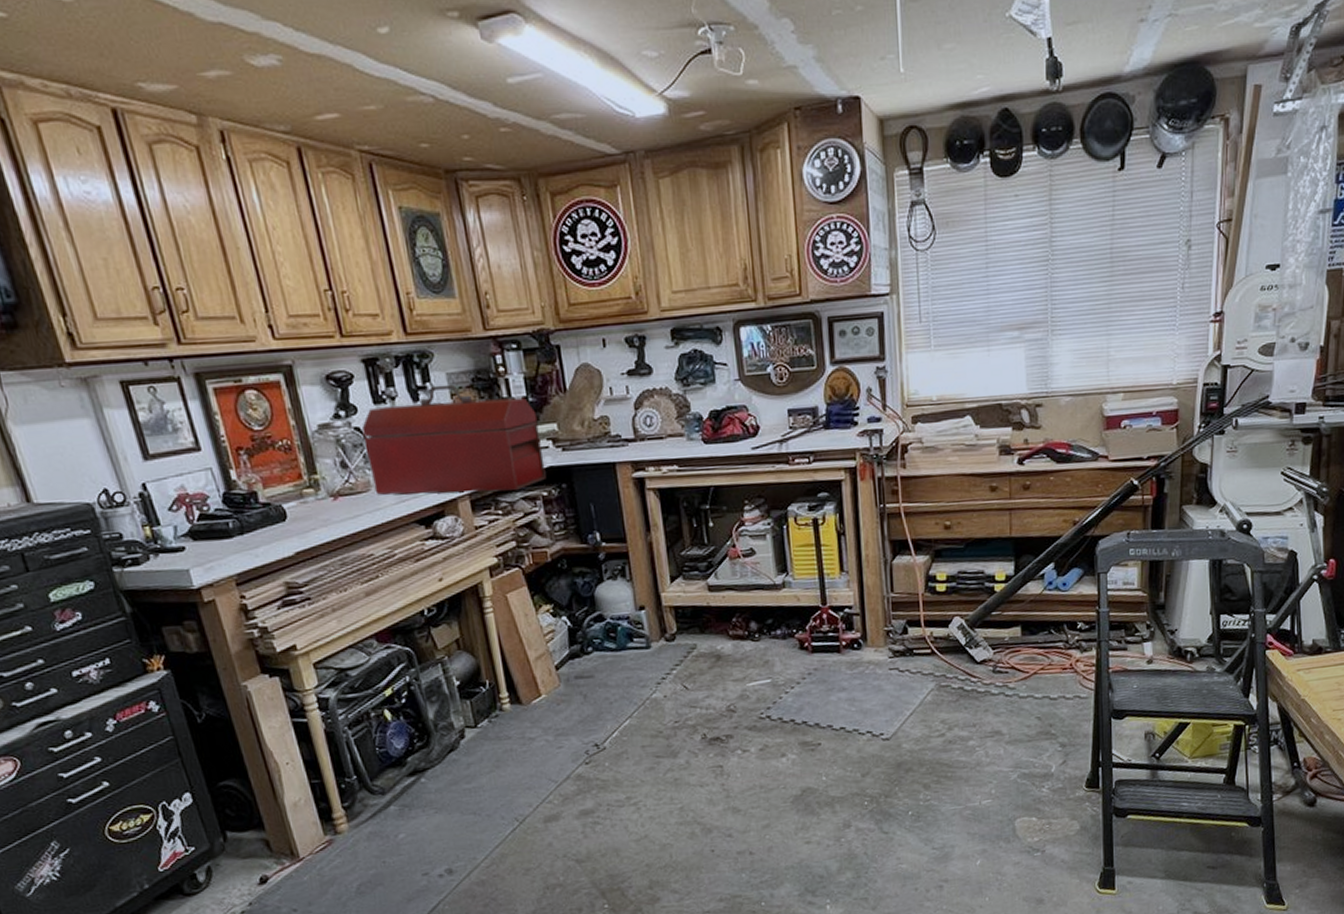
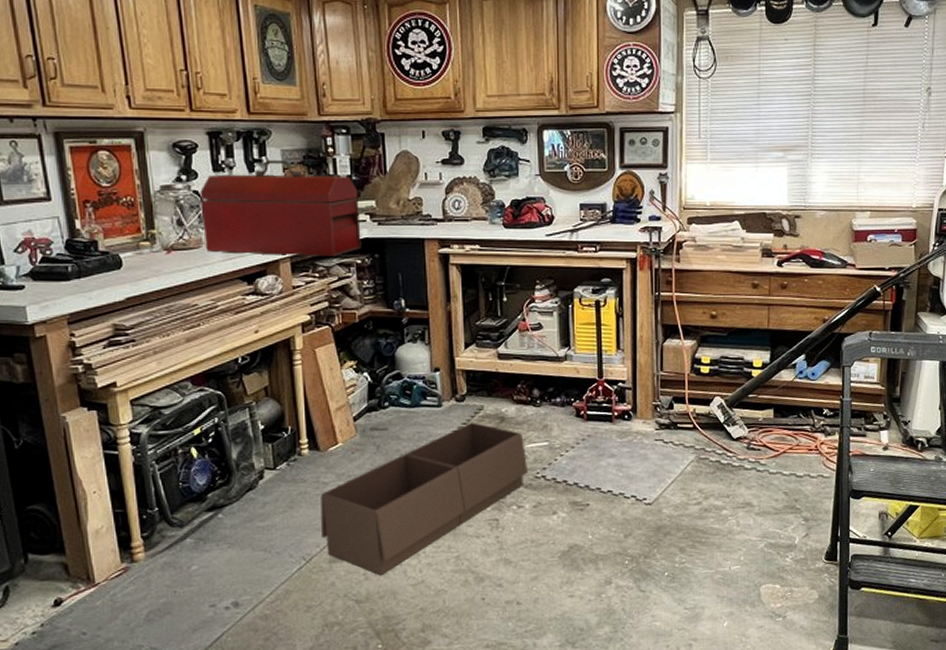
cardboard box: none [528,662,750,833] -> present [320,422,527,576]

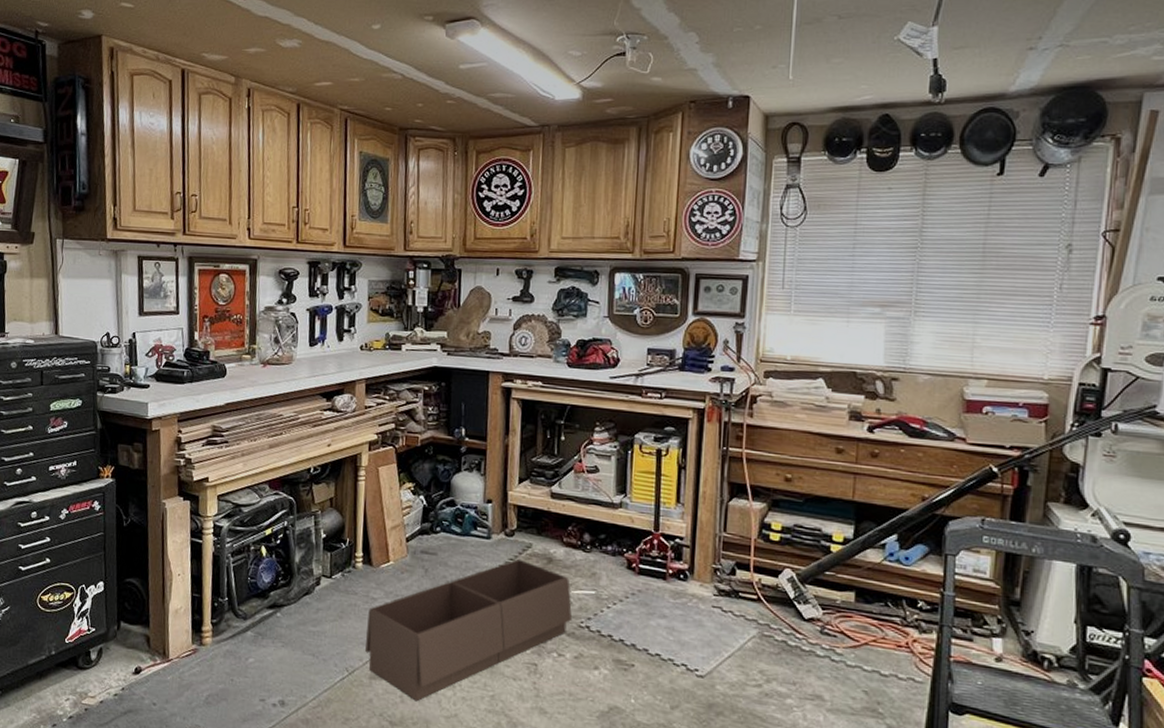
toolbox: present [200,159,361,258] -> none [295,288,433,383]

